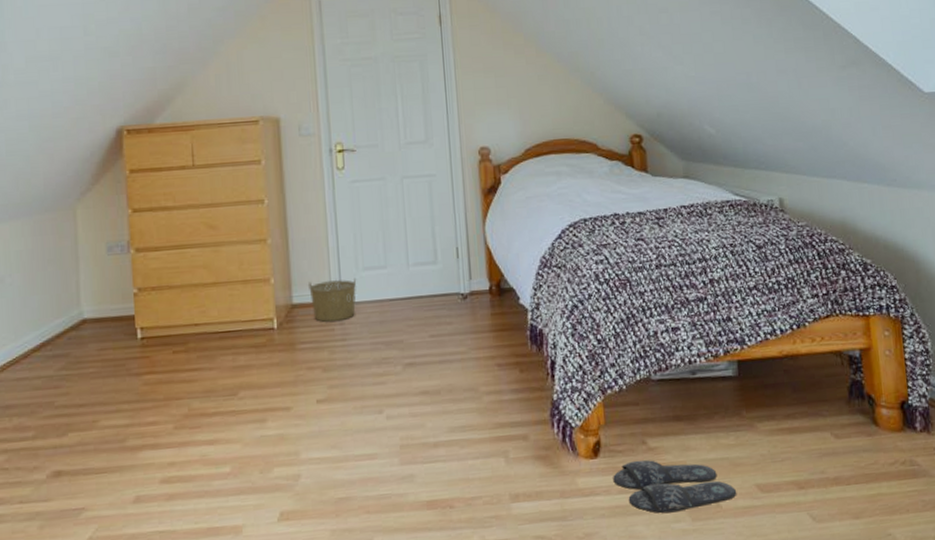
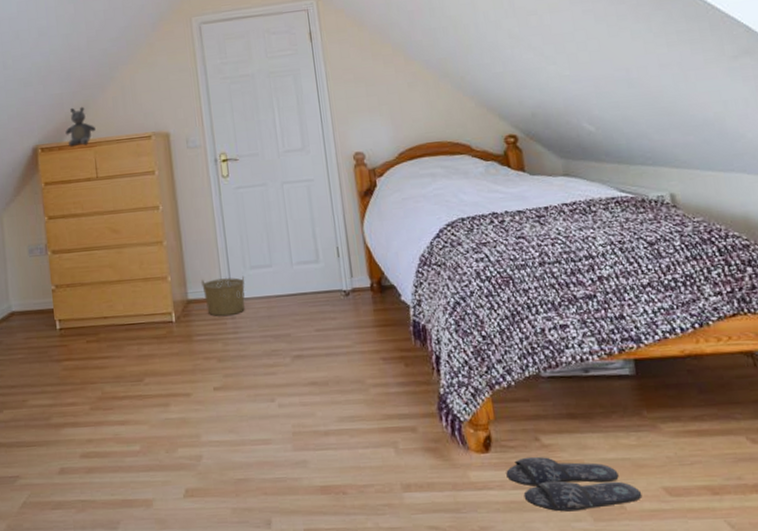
teddy bear: none [157,83,194,130] -> present [65,106,96,147]

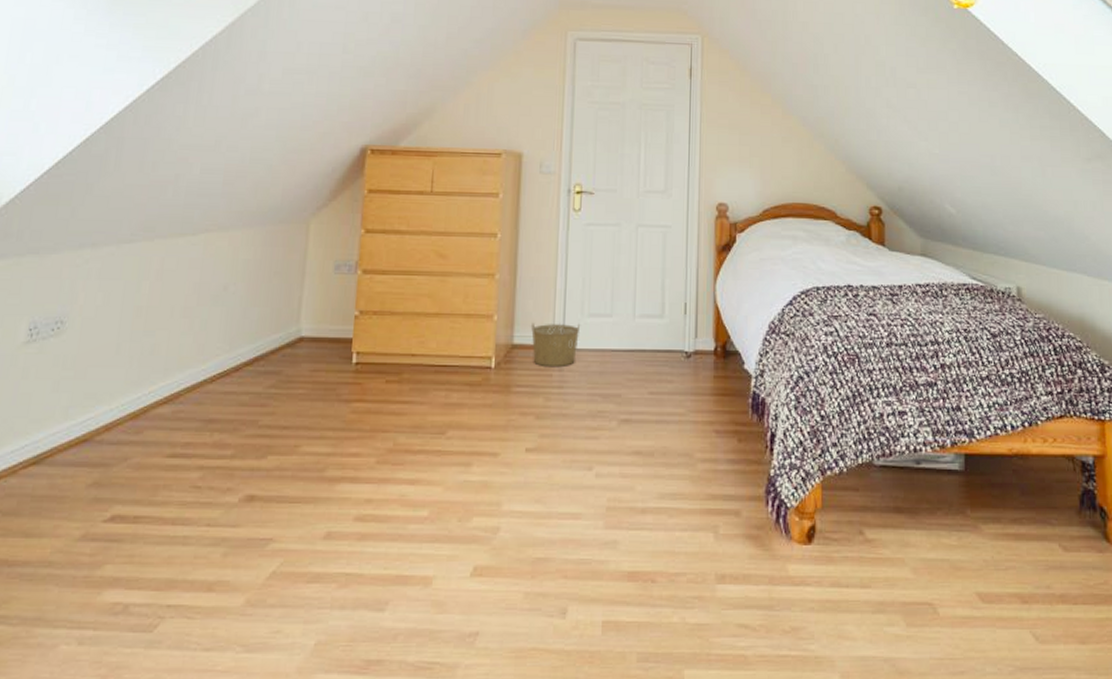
teddy bear: present [65,106,96,147] -> none [403,108,439,154]
slippers: present [506,456,643,512] -> none [826,551,956,614]

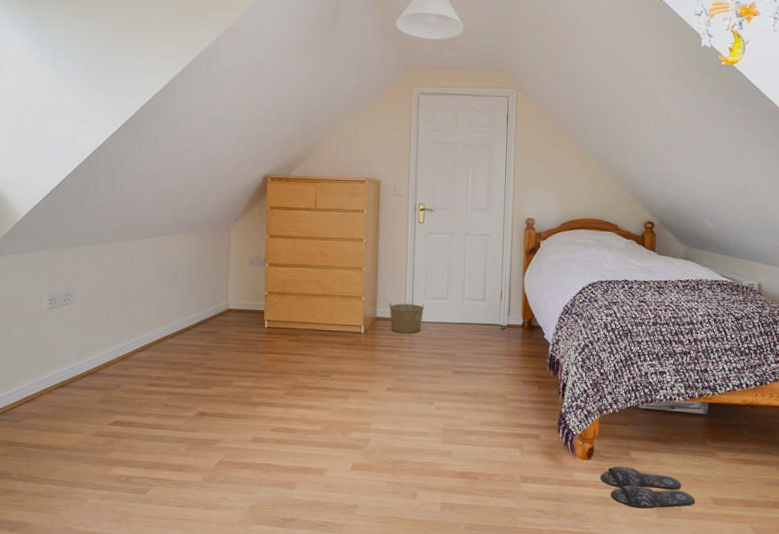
slippers: none [826,551,956,614] -> present [600,466,696,509]

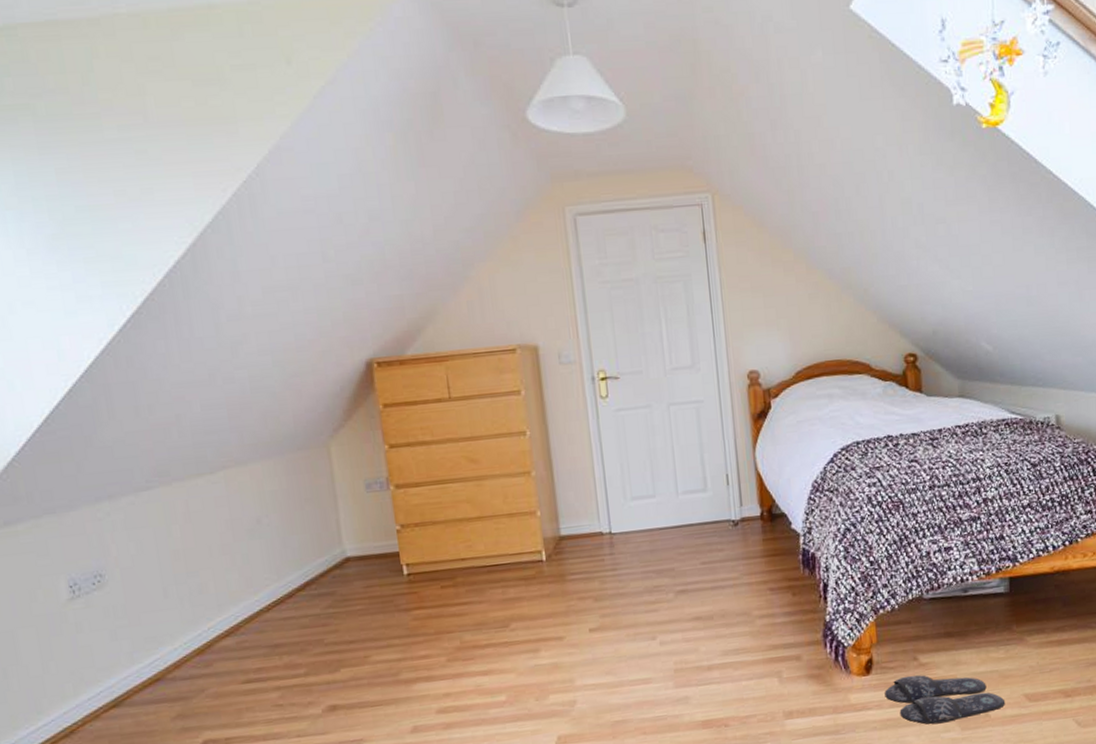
basket: present [389,302,425,334] -> none [576,507,625,553]

